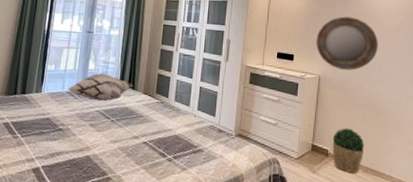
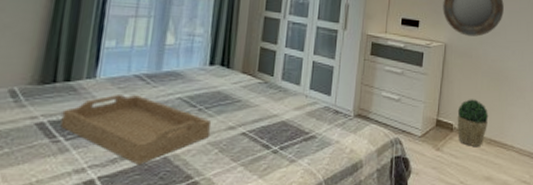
serving tray: none [18,105,120,161] -> present [60,95,210,166]
decorative pillow: present [68,73,133,102] -> none [136,48,228,86]

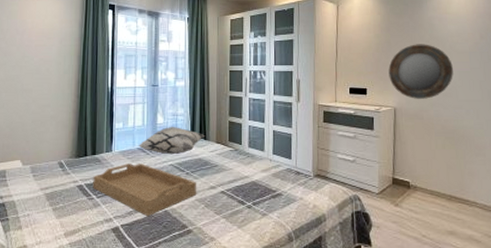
decorative pillow: none [136,48,228,86] -> present [139,126,205,155]
potted plant: present [457,99,489,146] -> none [413,158,447,202]

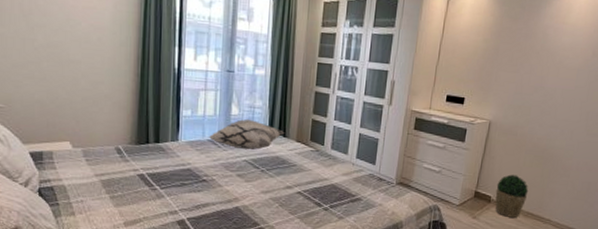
serving tray: present [93,164,196,217] -> none [156,155,271,212]
home mirror: present [388,44,453,99] -> none [490,54,558,115]
potted plant: none [413,158,447,202] -> present [495,174,529,218]

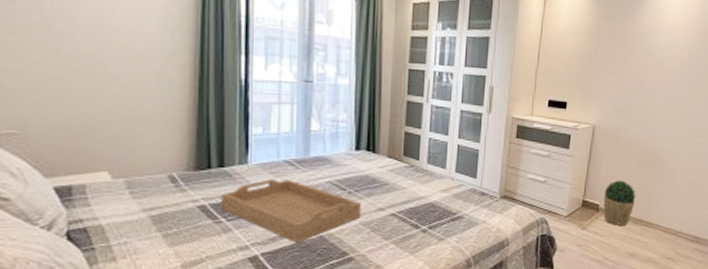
serving tray: none [156,155,271,212] -> present [220,179,361,244]
decorative pillow: present [209,118,284,150] -> none [285,134,373,170]

